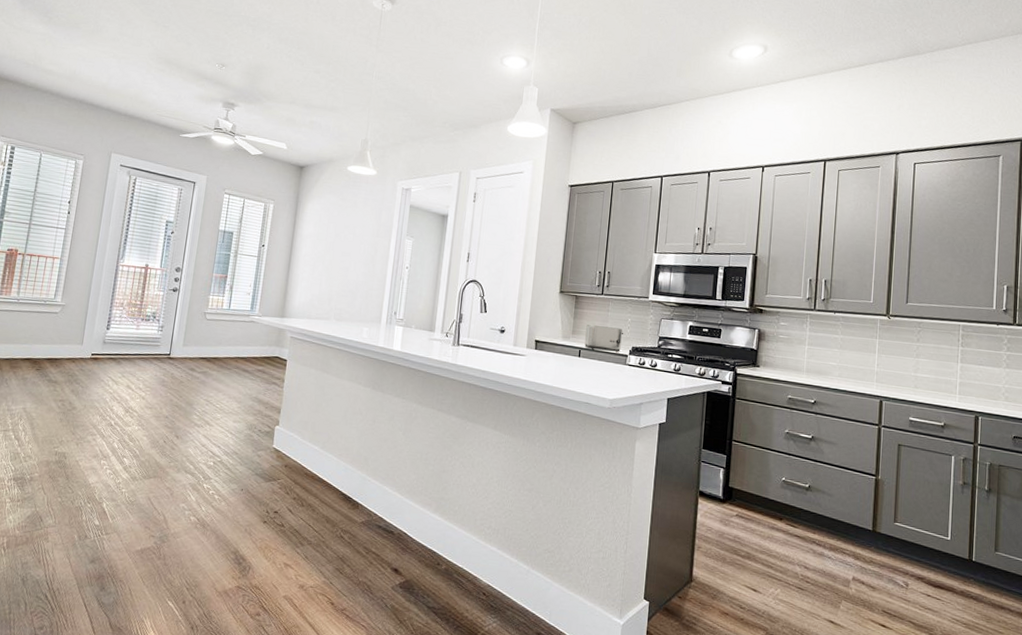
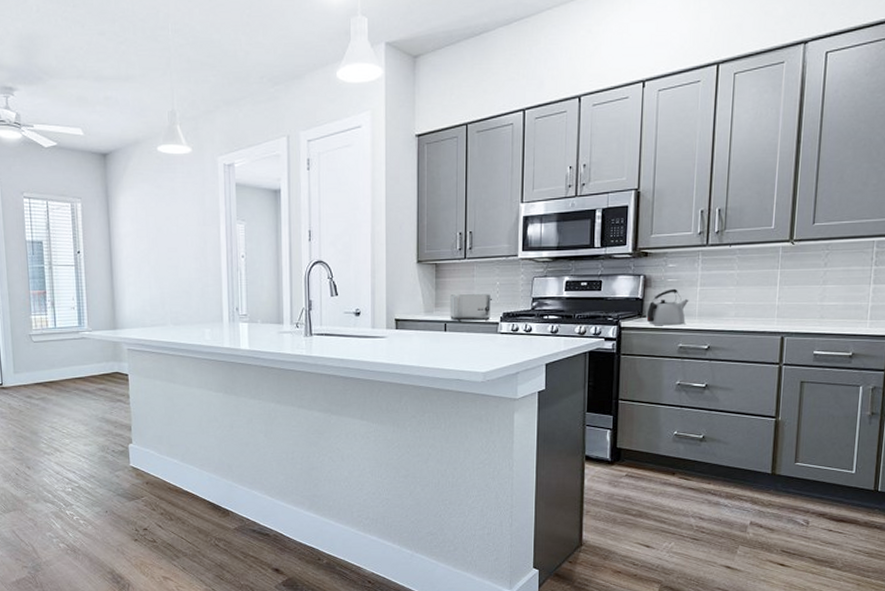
kettle: none [759,344,798,379] -> present [646,288,689,328]

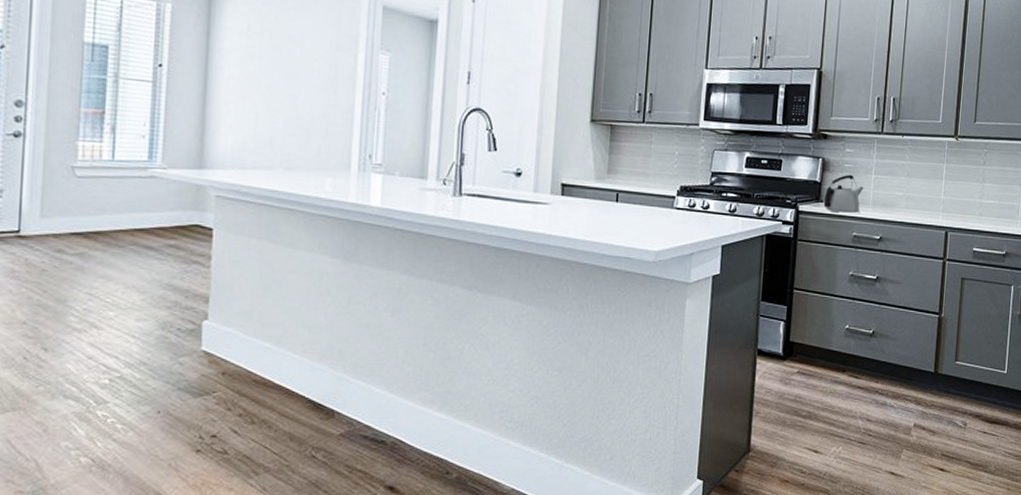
toaster: present [450,294,493,321] -> none [623,161,671,193]

